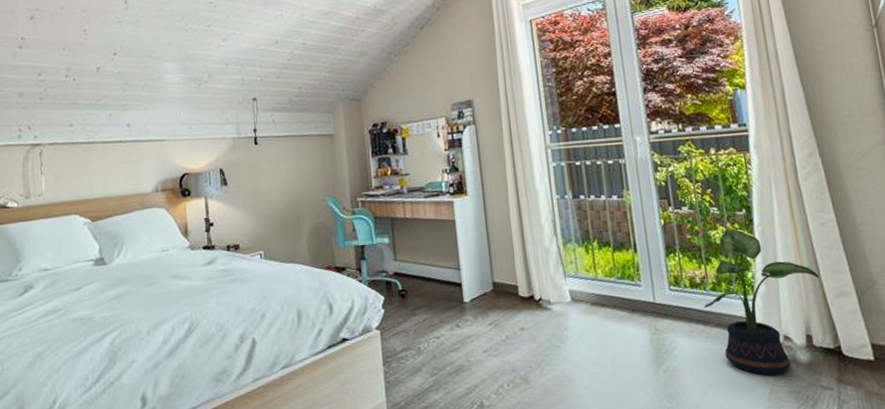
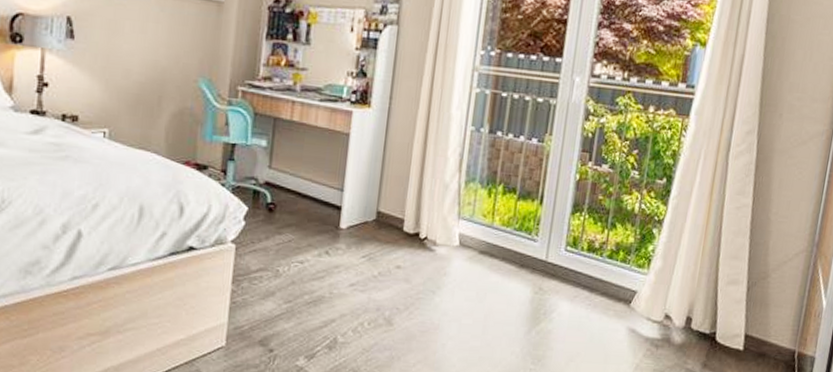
potted plant: present [704,228,819,376] -> none [595,196,717,352]

